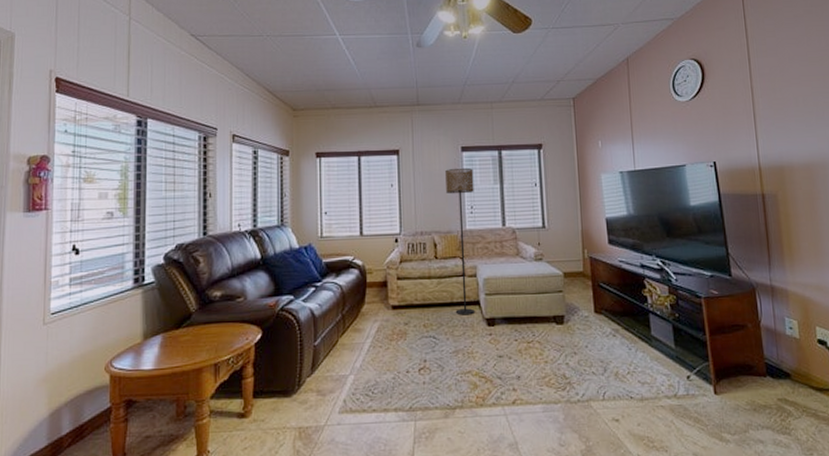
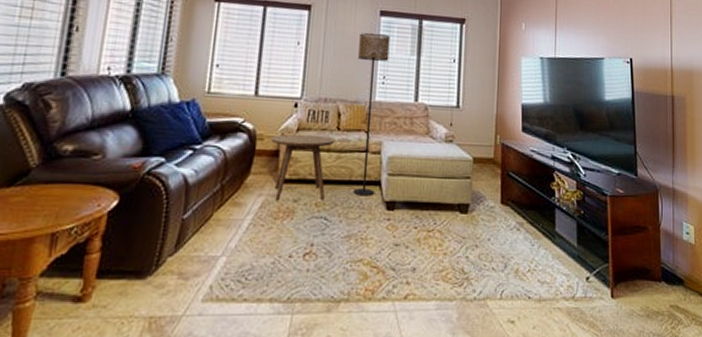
side table: none [378,265,434,326] -> present [271,134,335,202]

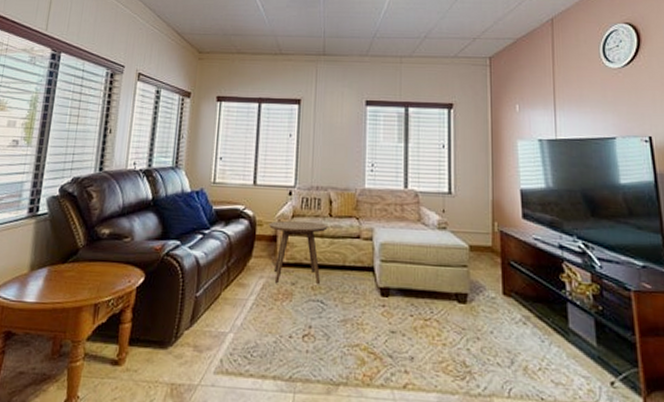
floor lamp: present [352,32,390,196] -> none [346,122,377,282]

